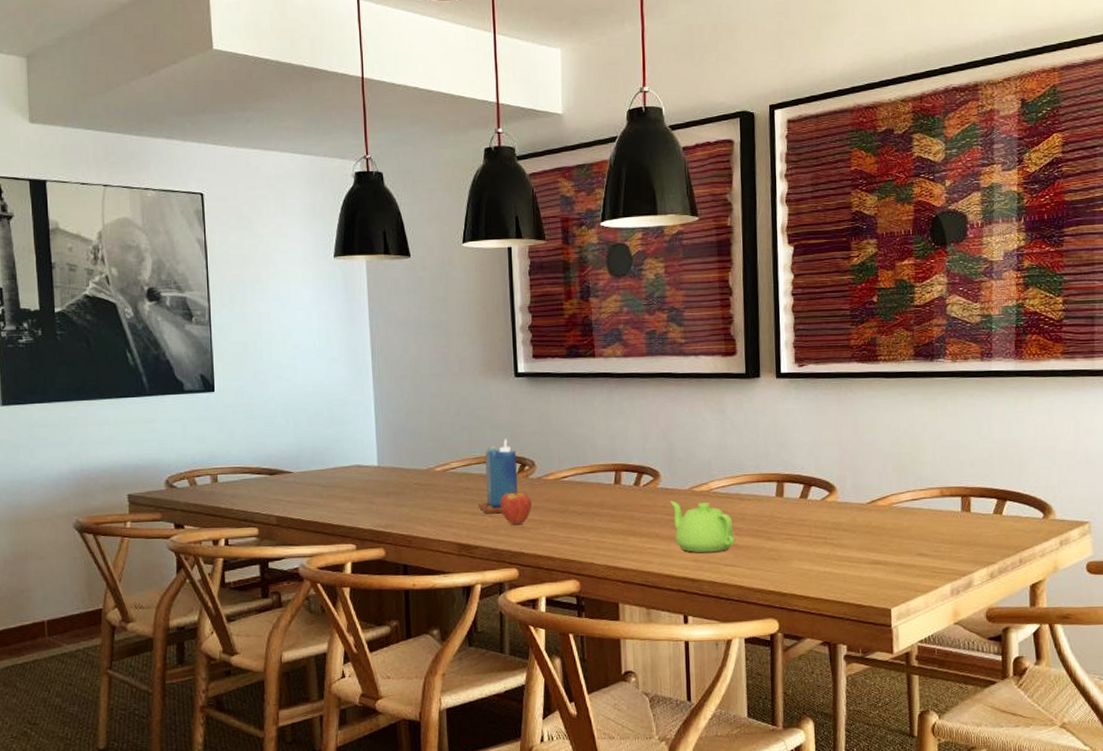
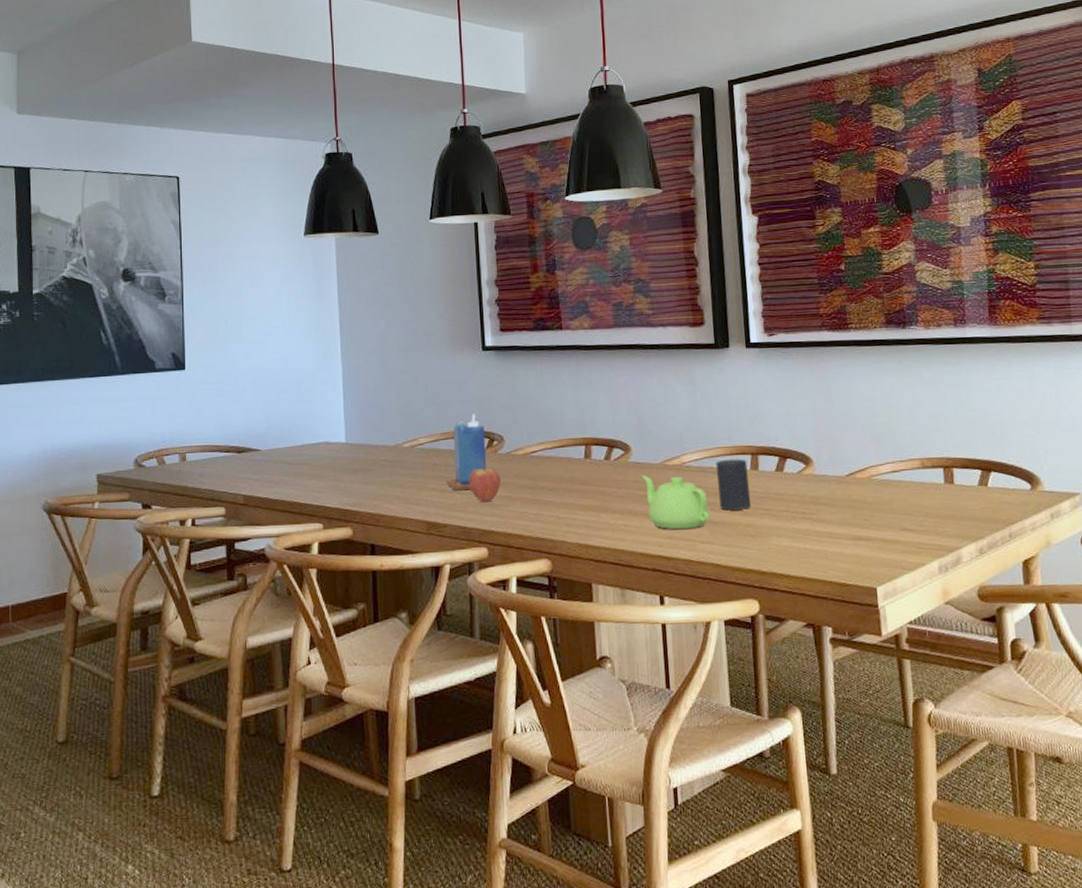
cup: none [742,486,775,535] -> present [715,459,752,511]

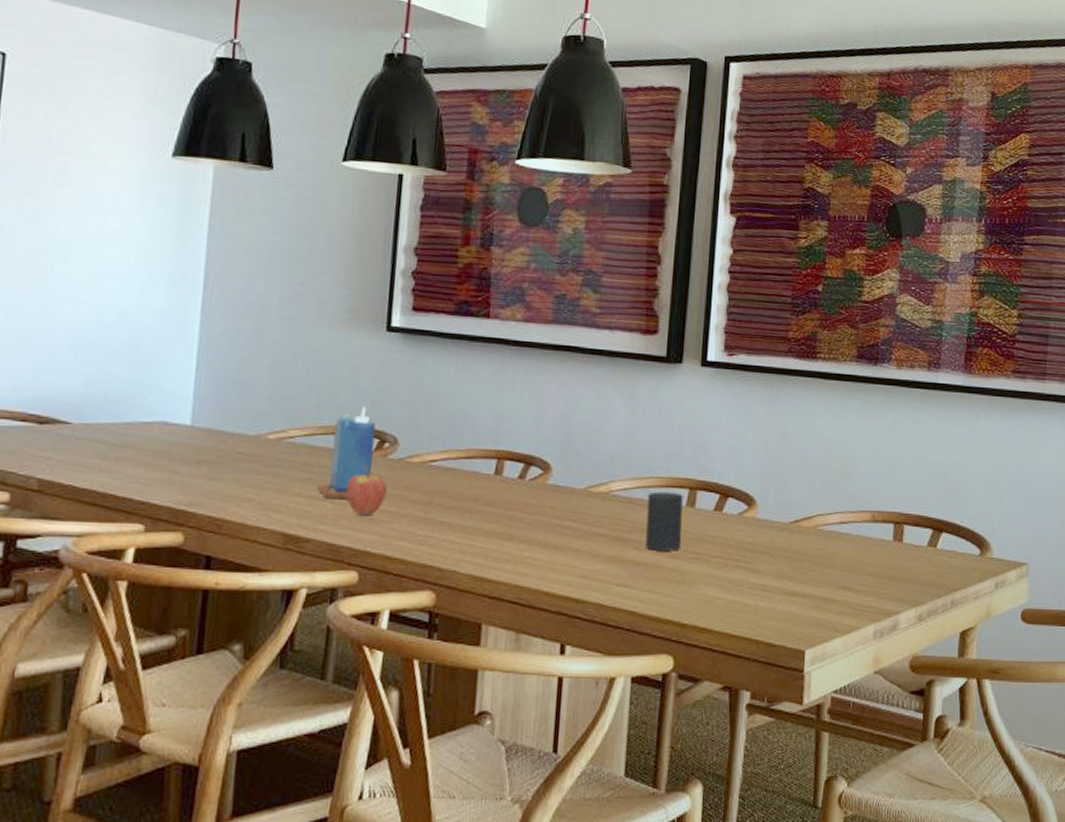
teapot: present [641,475,711,530] -> none [559,501,633,569]

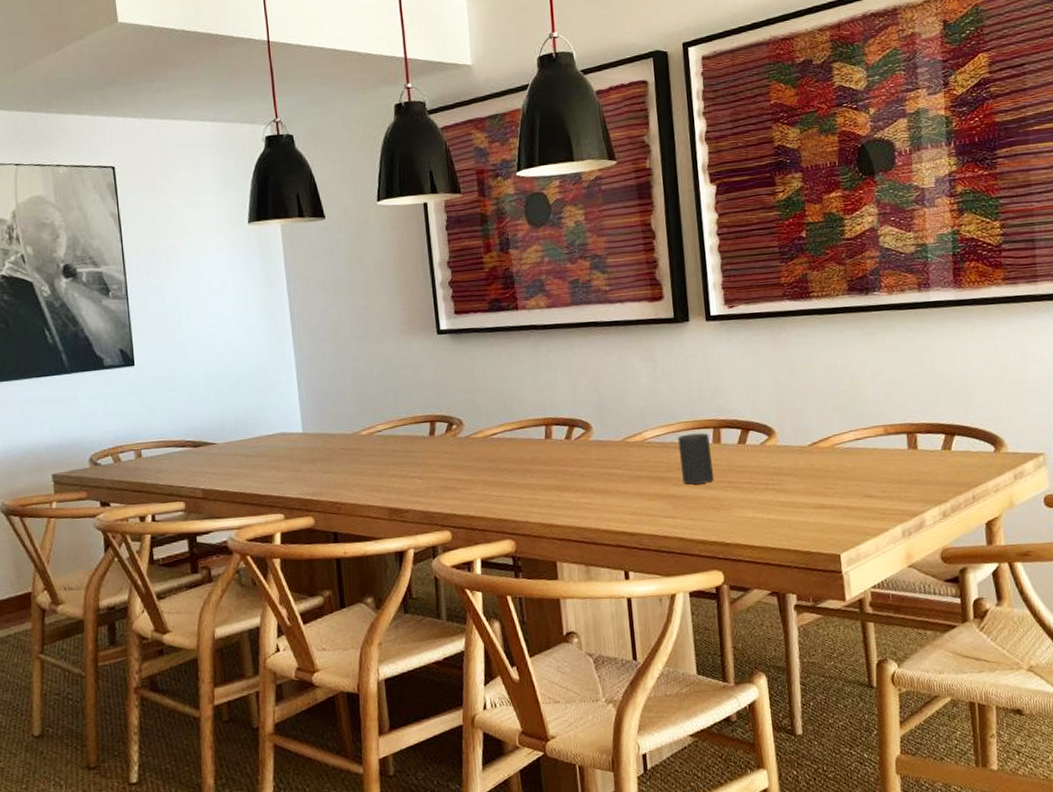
candle: present [318,406,375,499] -> none [407,398,446,476]
fruit: present [346,465,387,516] -> none [429,445,461,487]

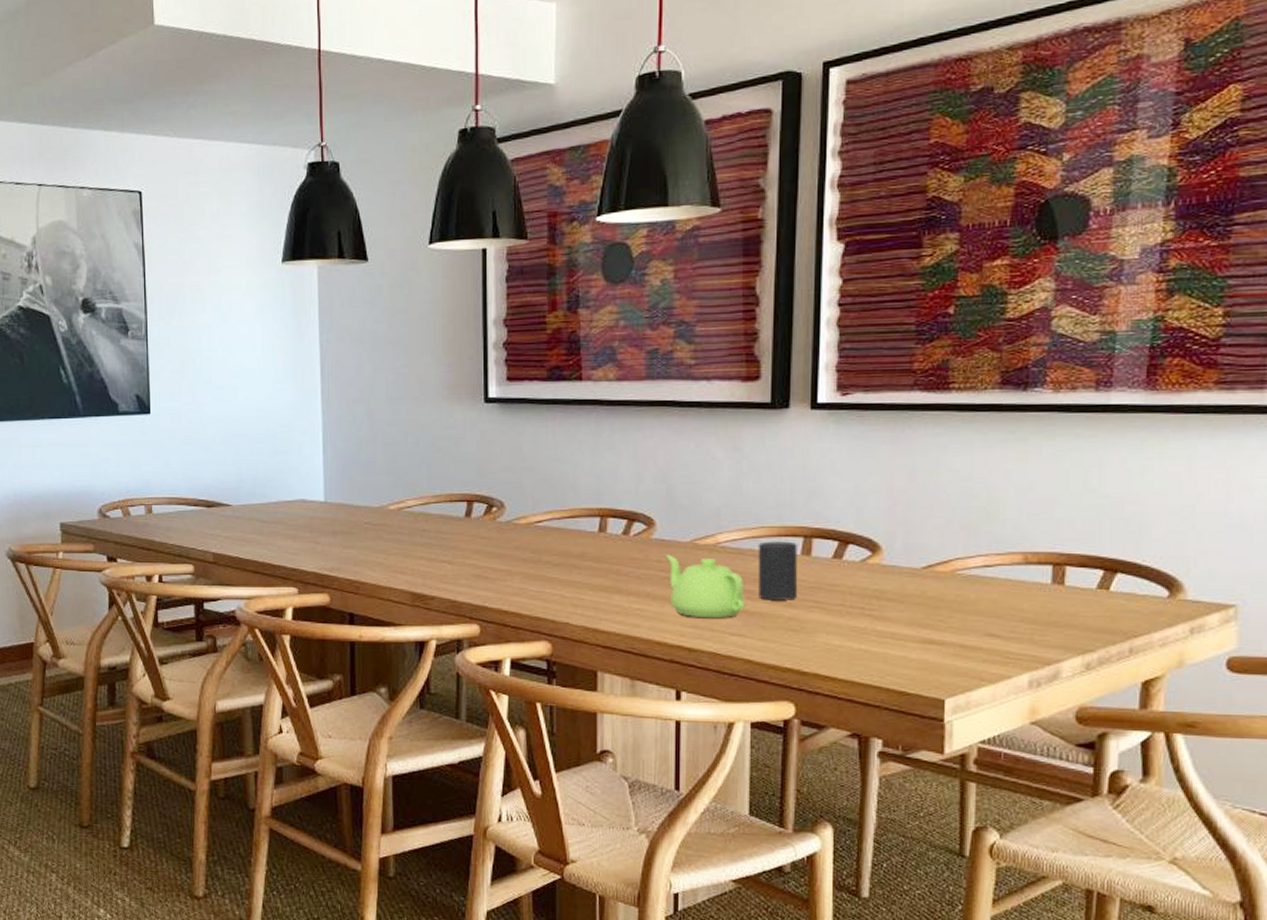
teapot: none [603,453,674,506] -> present [665,554,746,619]

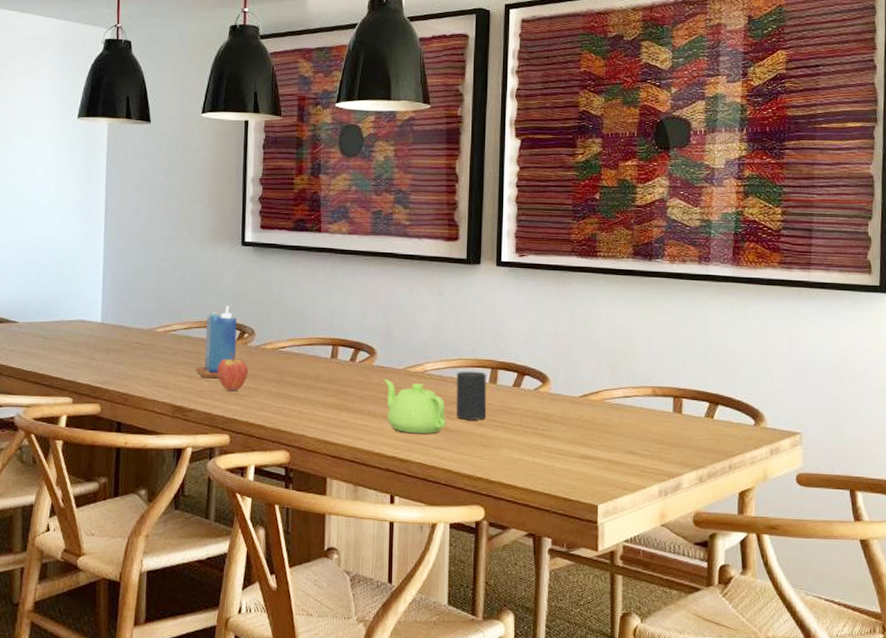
candle: none [437,475,482,561] -> present [196,305,237,378]
fruit: none [462,529,498,575] -> present [217,351,248,392]

